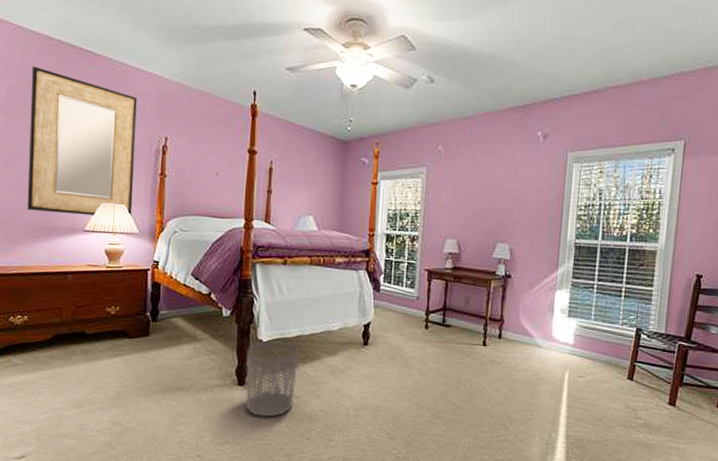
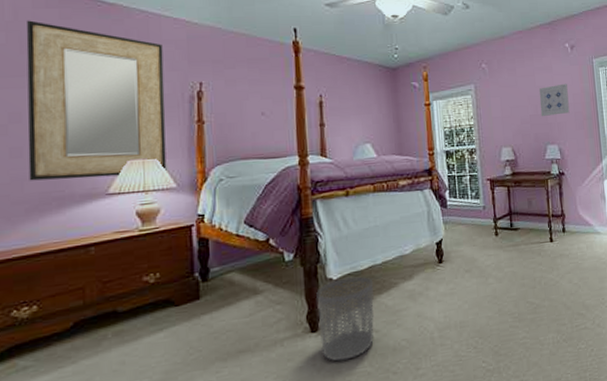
wall art: none [495,177,532,212] -> present [539,83,570,116]

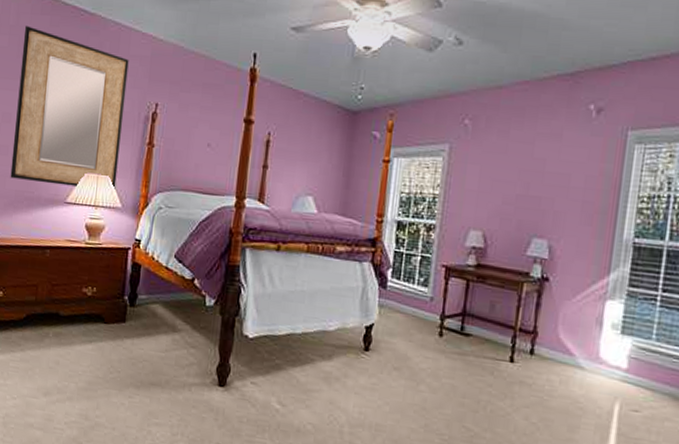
waste bin: present [316,276,375,362] -> none [225,338,288,426]
wall art: present [539,83,570,116] -> none [532,159,580,201]

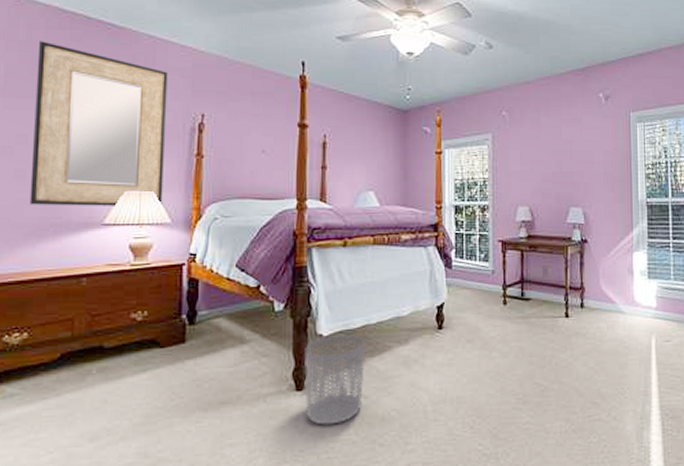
waste bin: none [225,338,288,426] -> present [304,335,366,425]

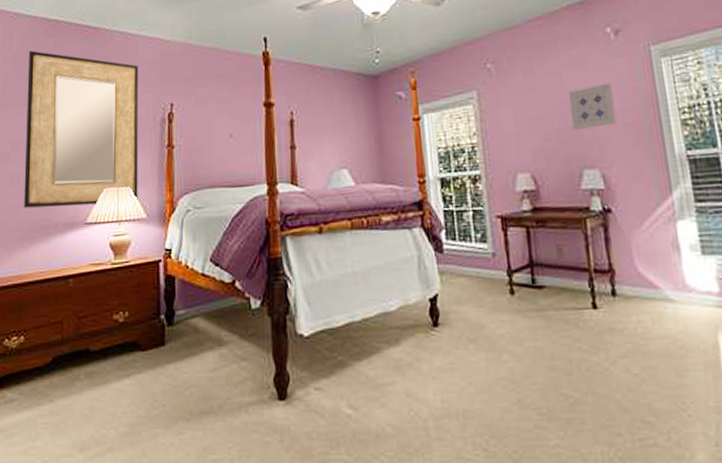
waste bin: present [304,335,366,425] -> none [285,335,353,441]
wall art: none [564,138,599,174] -> present [568,83,617,130]

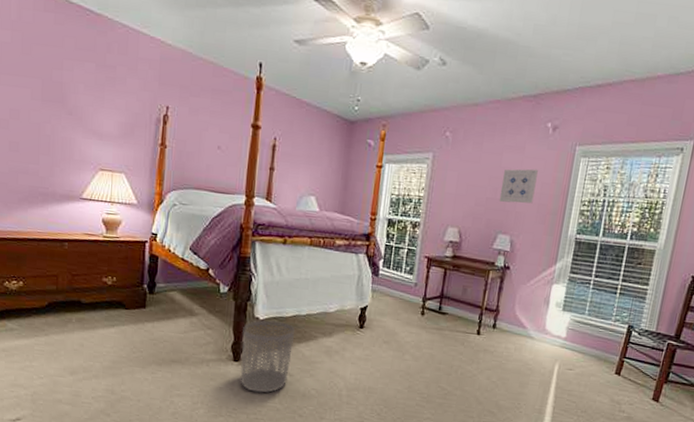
home mirror: present [24,50,139,208] -> none [22,22,138,187]
waste bin: none [285,335,353,441] -> present [240,319,295,393]

